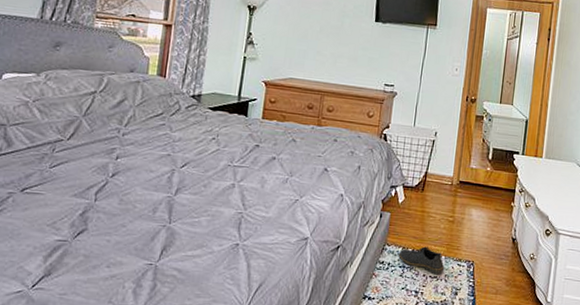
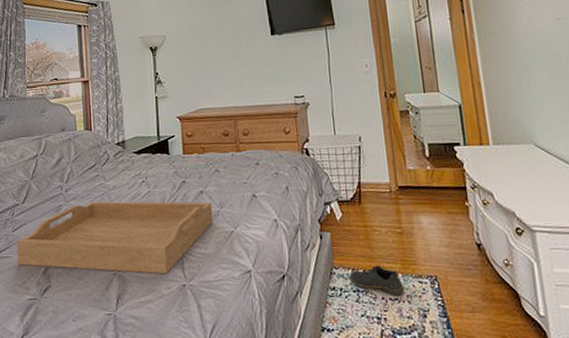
serving tray: none [50,150,282,232] -> present [17,201,213,274]

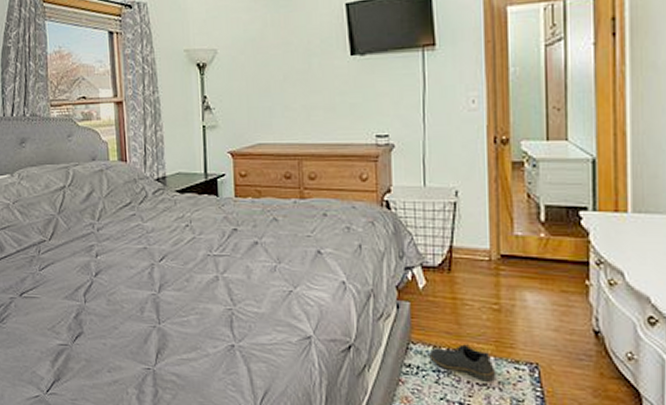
serving tray: present [17,201,213,274] -> none [44,244,269,332]

